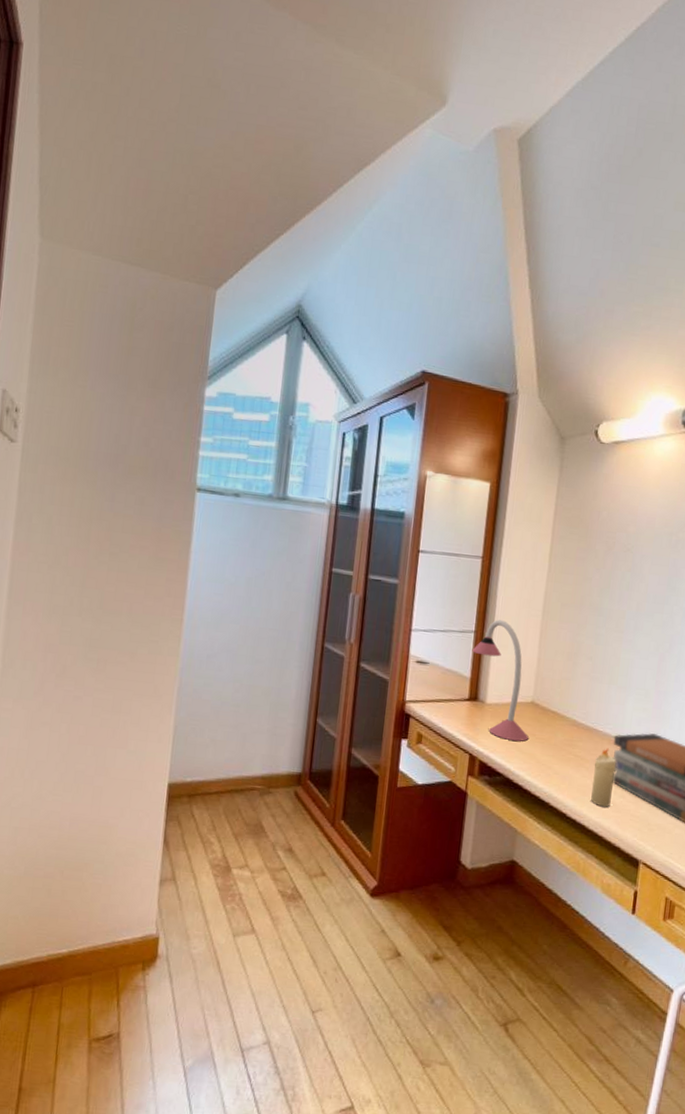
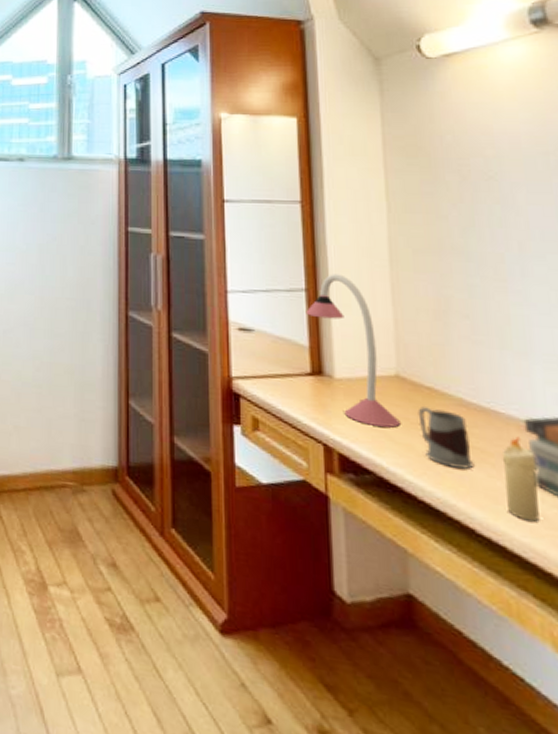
mug: none [541,726,576,771] -> present [418,406,474,469]

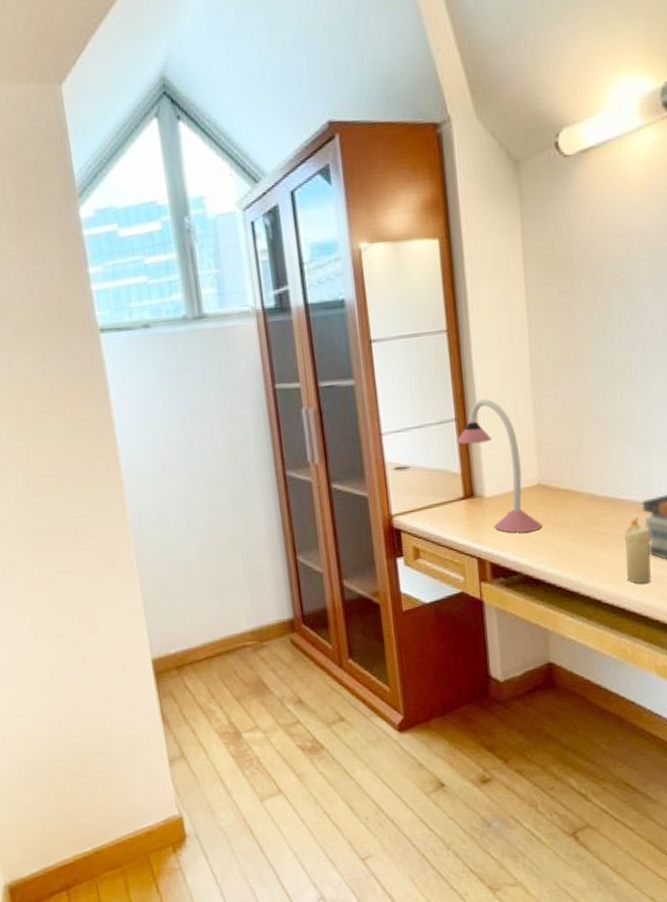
mug: present [418,406,474,469] -> none [556,507,602,554]

